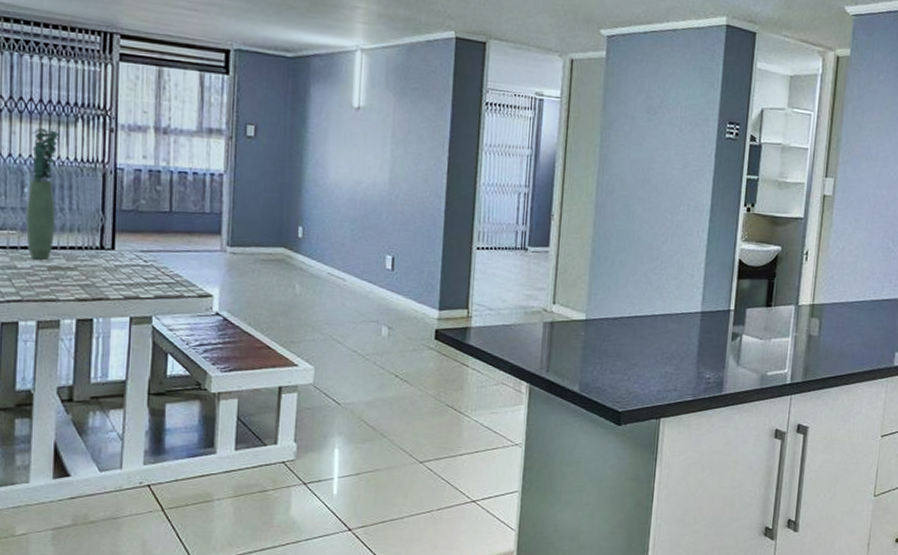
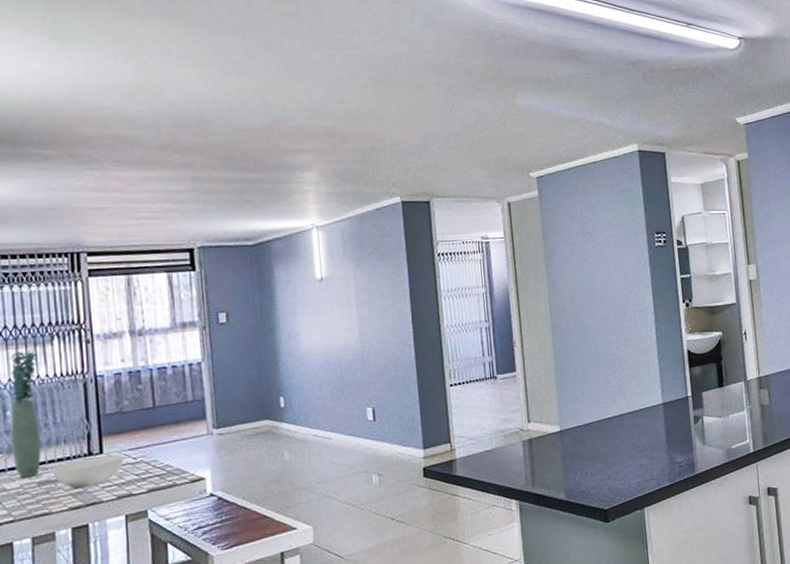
bowl: none [62,251,135,281] -> present [51,454,124,488]

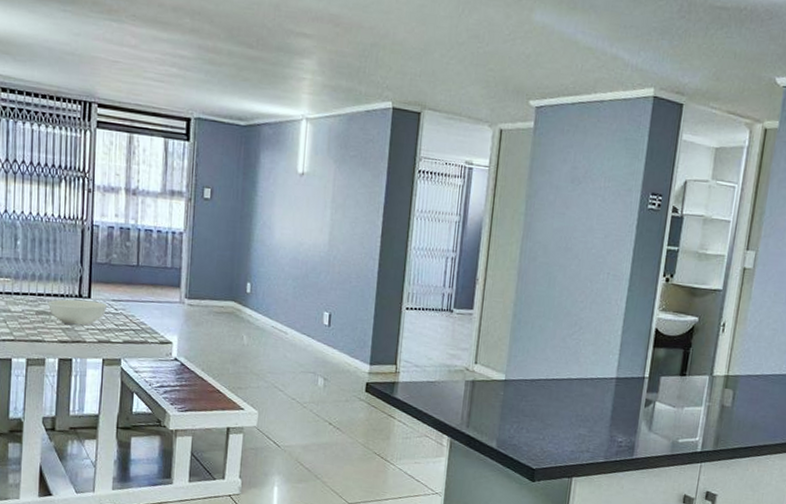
vase: present [9,347,42,478] -> none [18,183,47,305]

